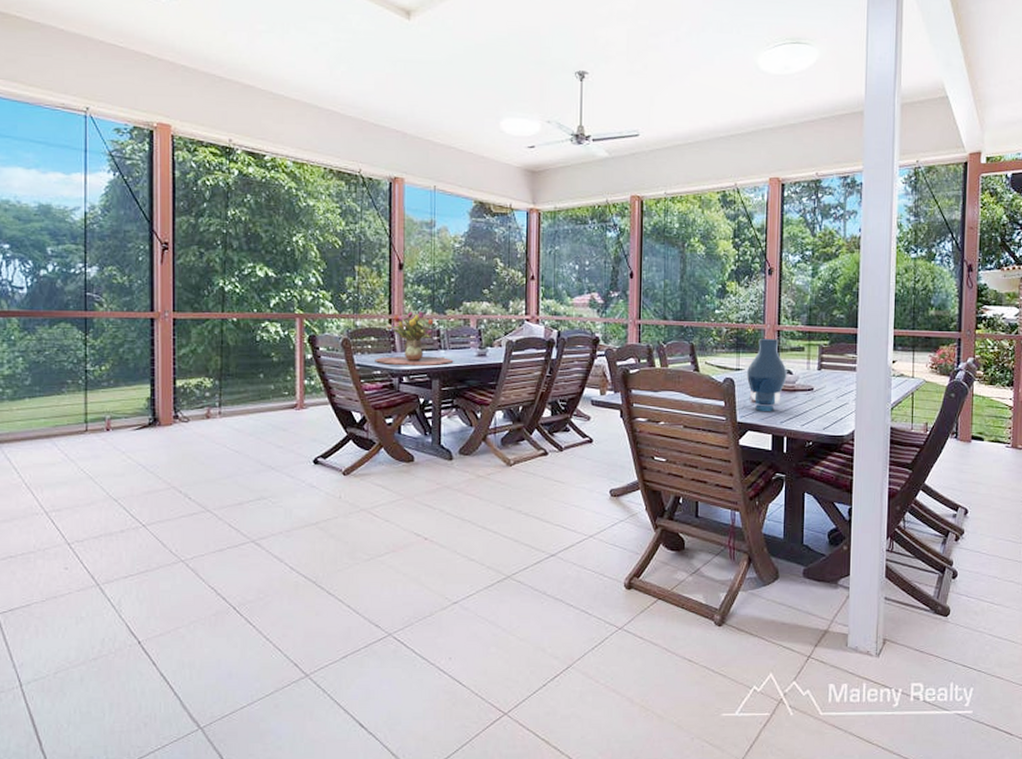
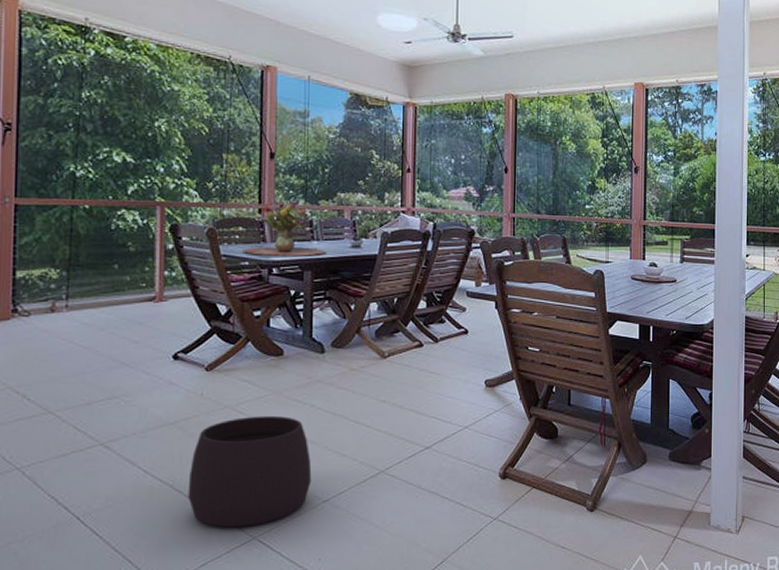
planter pot: none [329,519,442,624] -> present [188,415,312,528]
vase: present [746,339,787,411] -> none [615,233,652,302]

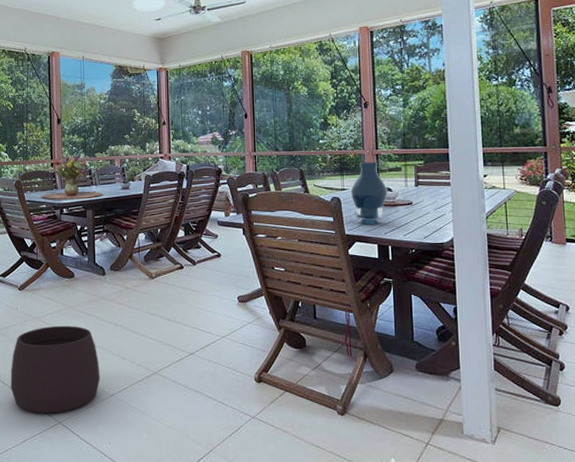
vase: none [615,233,652,302] -> present [350,162,388,224]

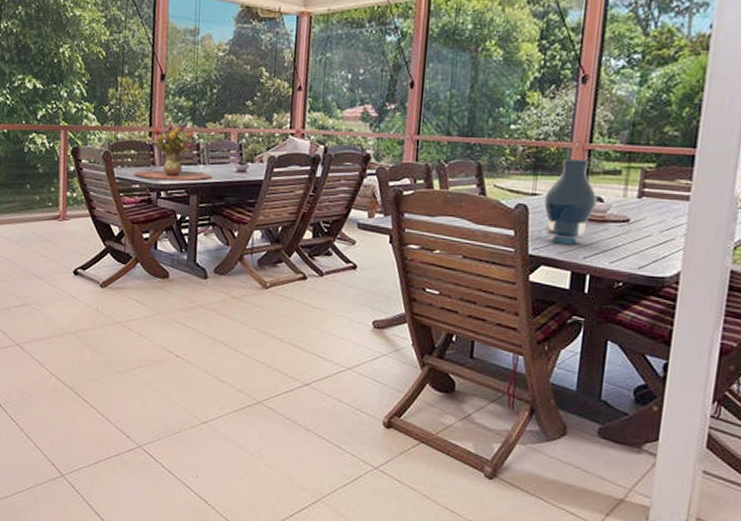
planter pot: present [10,325,100,413] -> none [85,334,192,436]

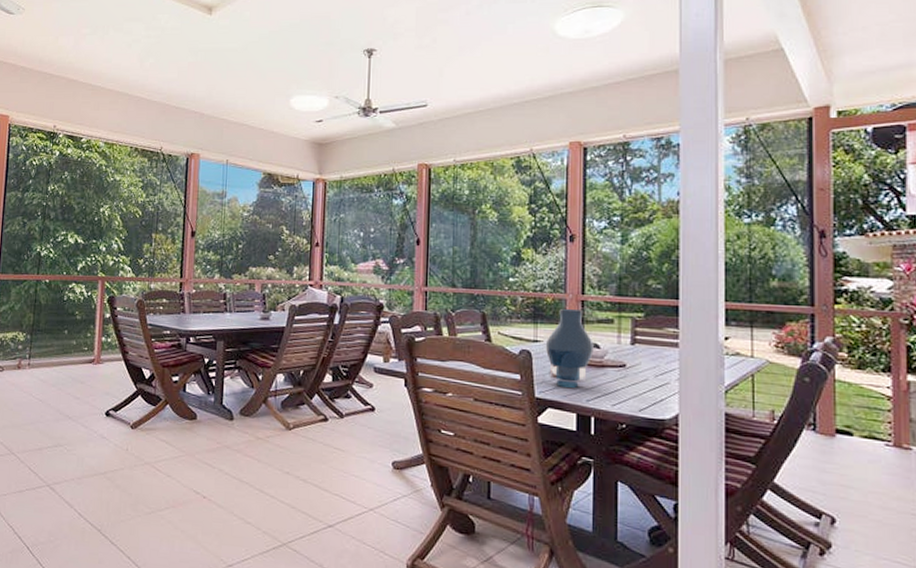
flower arrangement: present [134,124,213,181] -> none [165,275,238,327]

